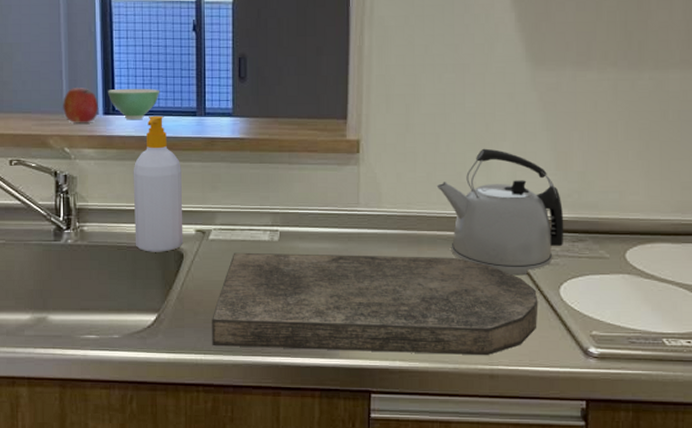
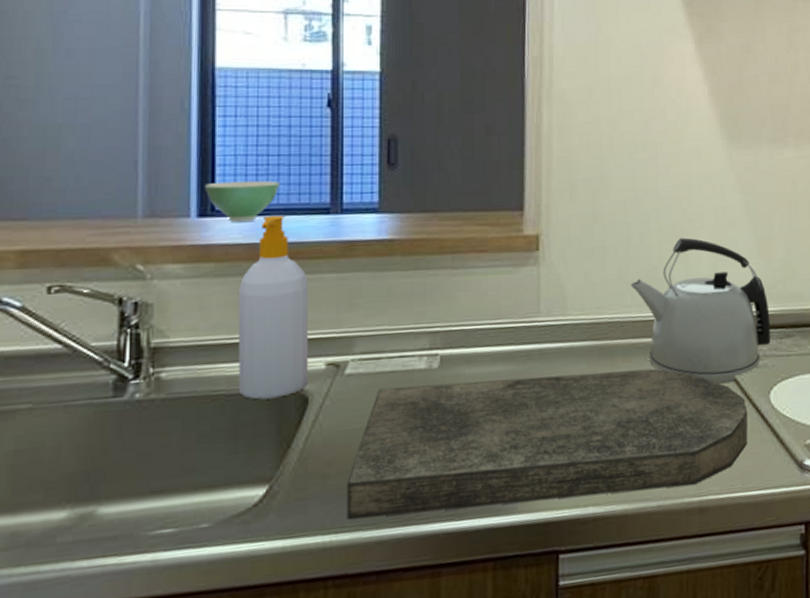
fruit: present [62,87,98,124] -> none [135,181,190,231]

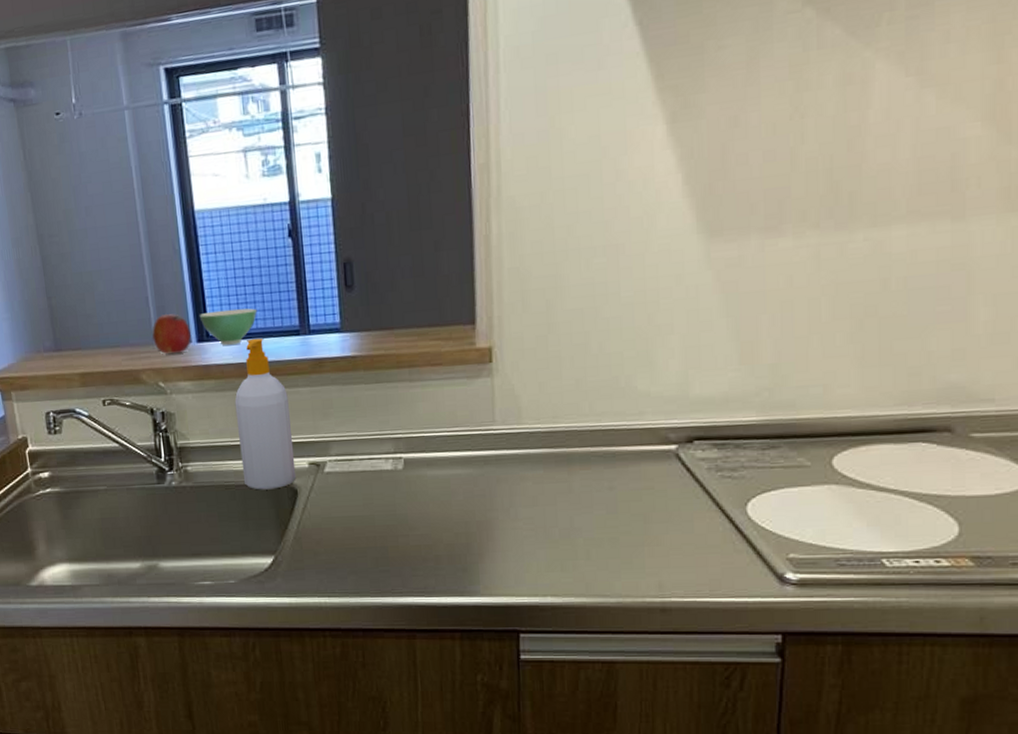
fruit: none [135,181,190,231] -> present [151,313,191,355]
cutting board: present [347,368,748,520] -> none [334,476,720,588]
kettle: present [630,237,771,384] -> none [588,344,751,494]

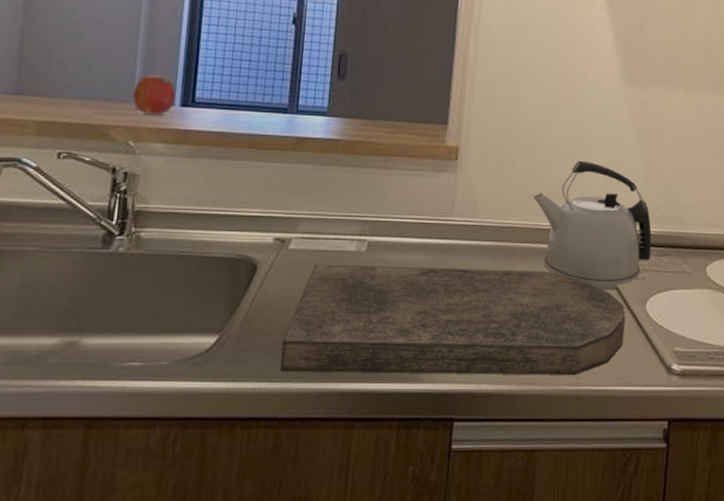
bowl: present [199,308,257,345] -> none [188,78,250,113]
soap bottle: present [234,338,296,490] -> none [201,110,265,263]
cutting board: none [334,476,720,588] -> present [280,264,626,376]
kettle: none [588,344,751,494] -> present [532,160,652,290]

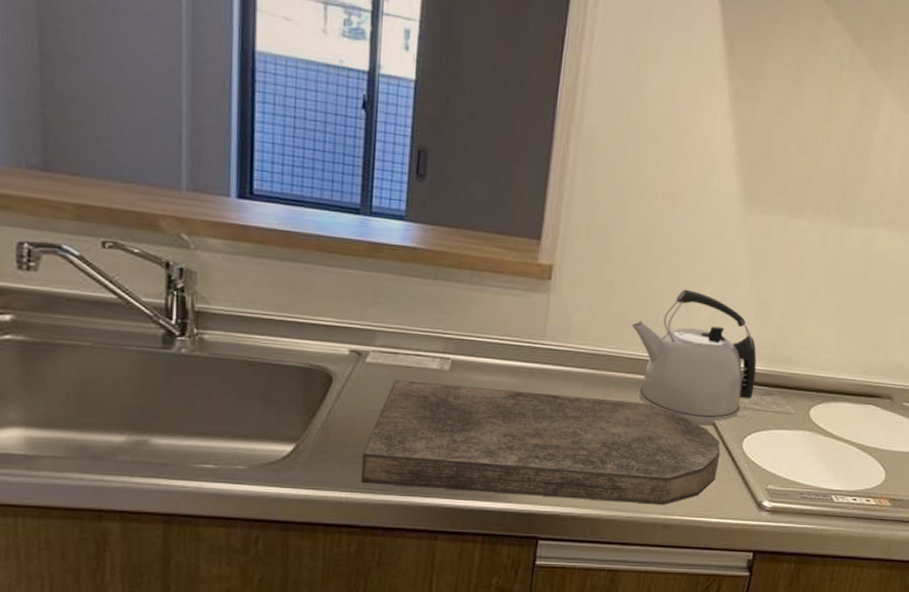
fruit: present [131,74,176,115] -> none [179,157,230,206]

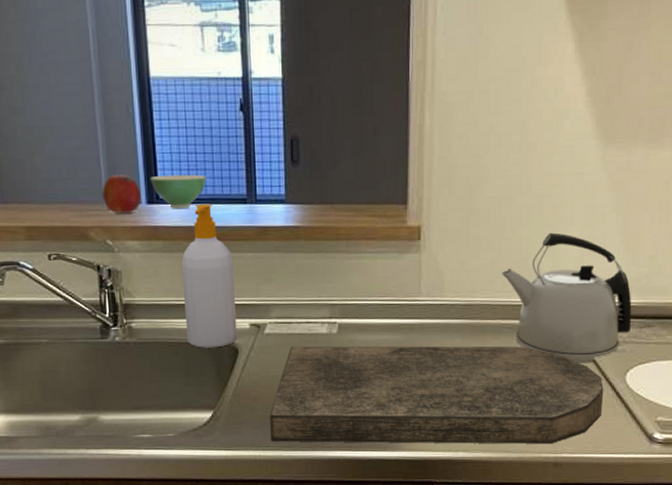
fruit: none [179,157,230,206] -> present [101,174,141,214]
bowl: none [243,167,315,210] -> present [150,174,207,208]
soap bottle: none [271,207,337,373] -> present [181,203,238,348]

